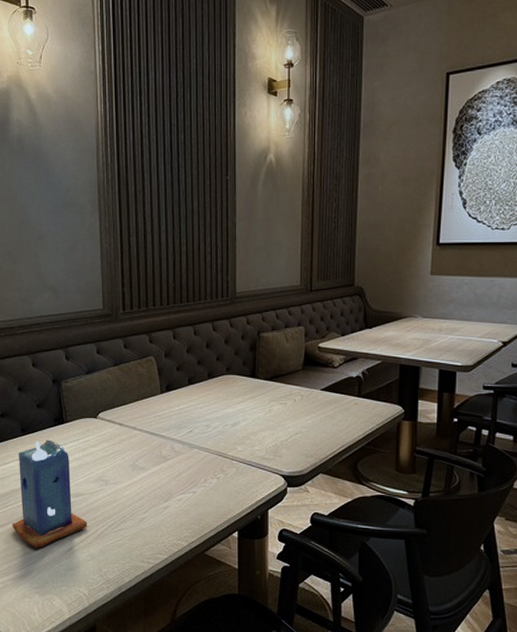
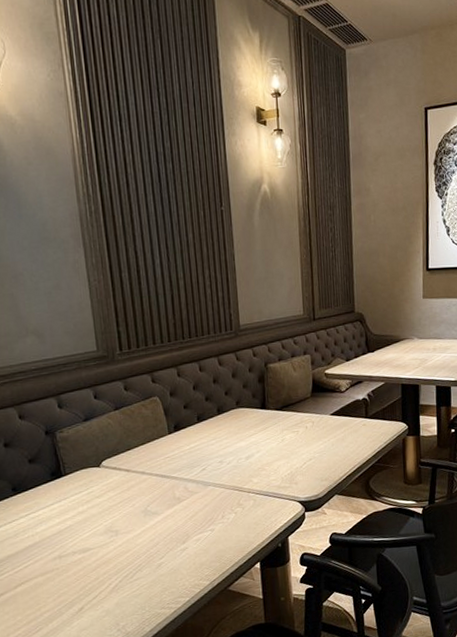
candle: present [12,439,87,548] -> none [10,496,99,614]

